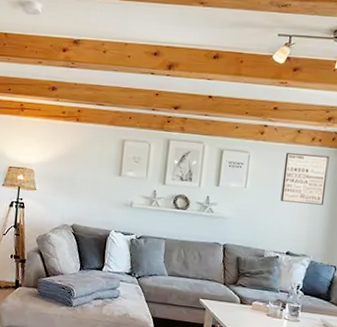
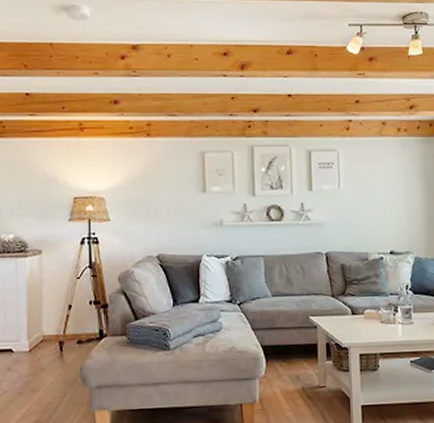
wall art: present [280,153,329,205] -> none [374,145,419,198]

